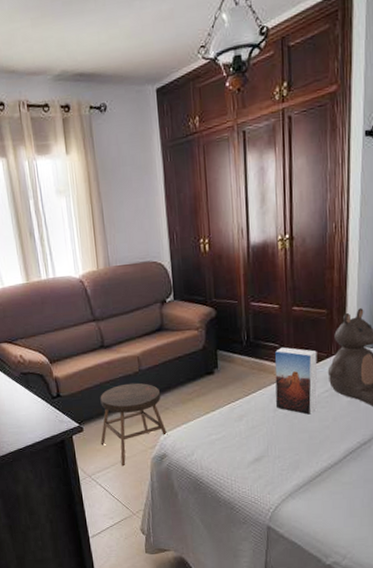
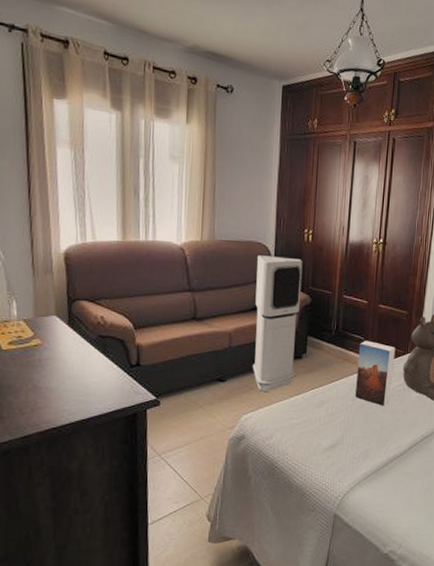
stool: present [100,382,168,467] -> none [177,359,249,446]
air purifier: none [155,271,209,410] -> present [252,255,303,391]

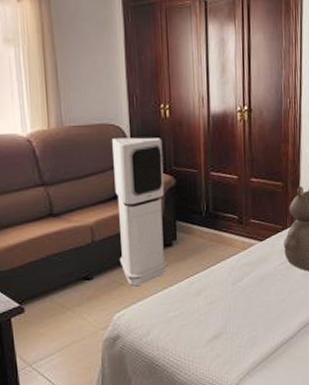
book: present [354,340,396,406] -> none [233,218,274,288]

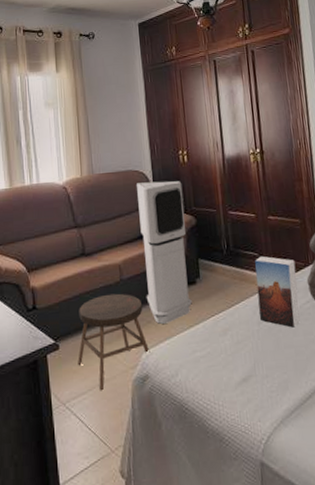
stool: none [45,255,122,352] -> present [78,293,150,391]
book: none [233,218,274,288] -> present [255,256,300,328]

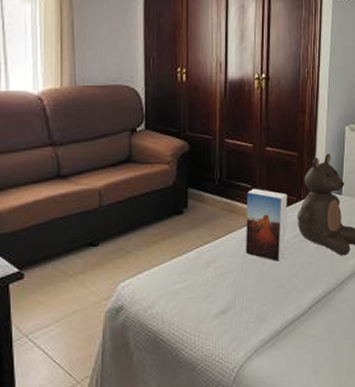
stool: present [78,293,150,391] -> none [45,220,127,323]
air purifier: present [137,181,192,324] -> none [126,100,178,254]

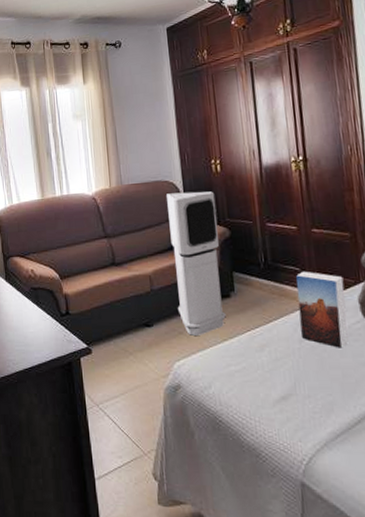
air purifier: none [126,100,178,254] -> present [167,191,226,336]

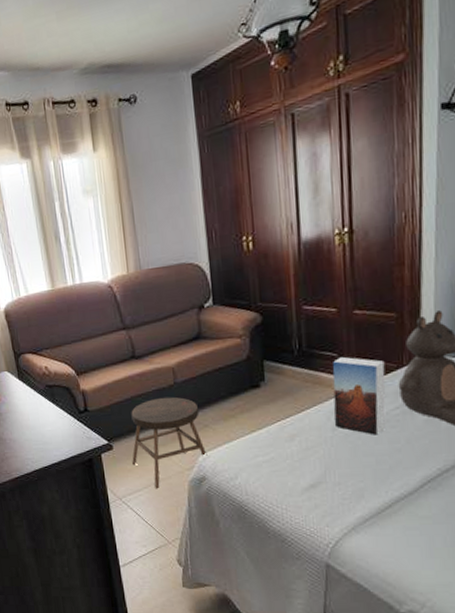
stool: none [110,303,182,396] -> present [131,396,208,489]
air purifier: present [167,191,226,336] -> none [191,273,255,428]

